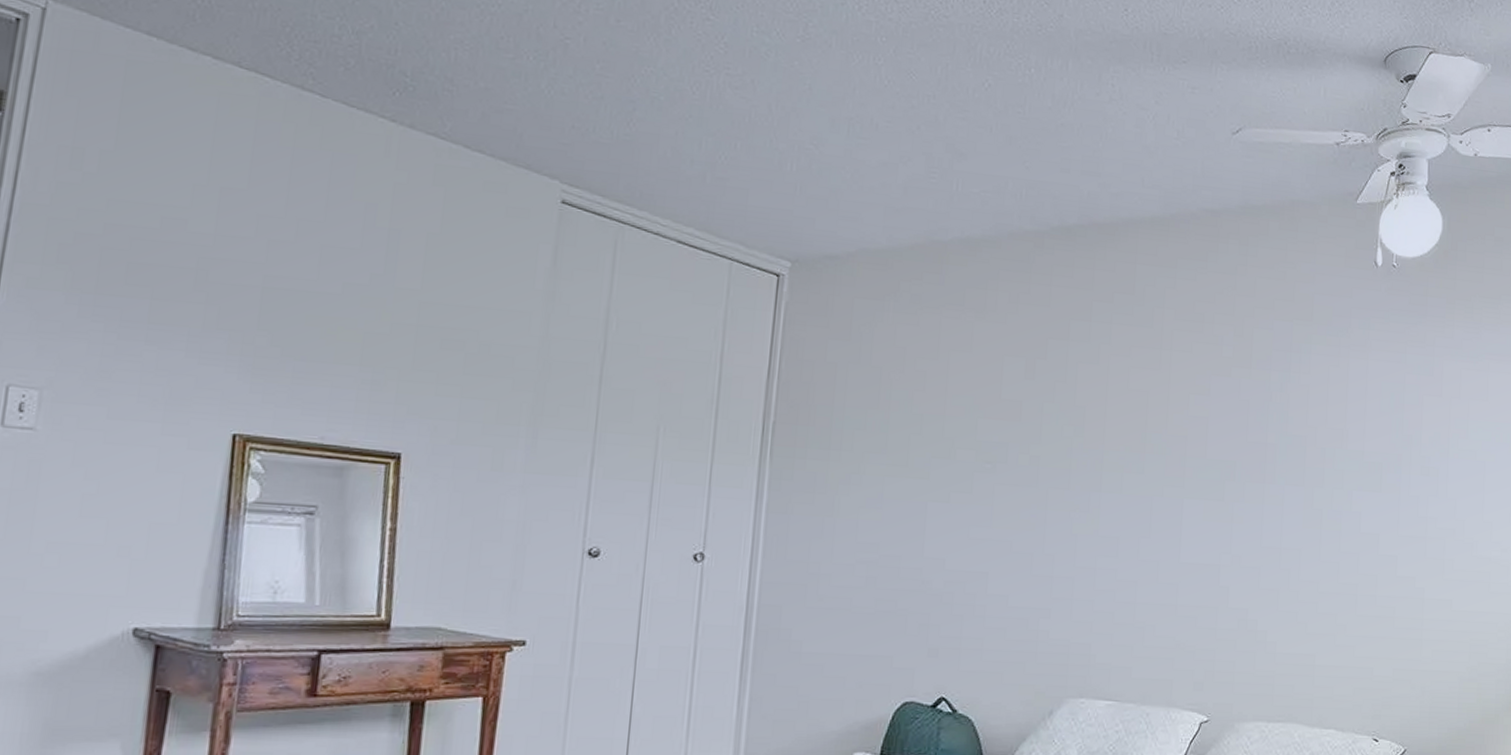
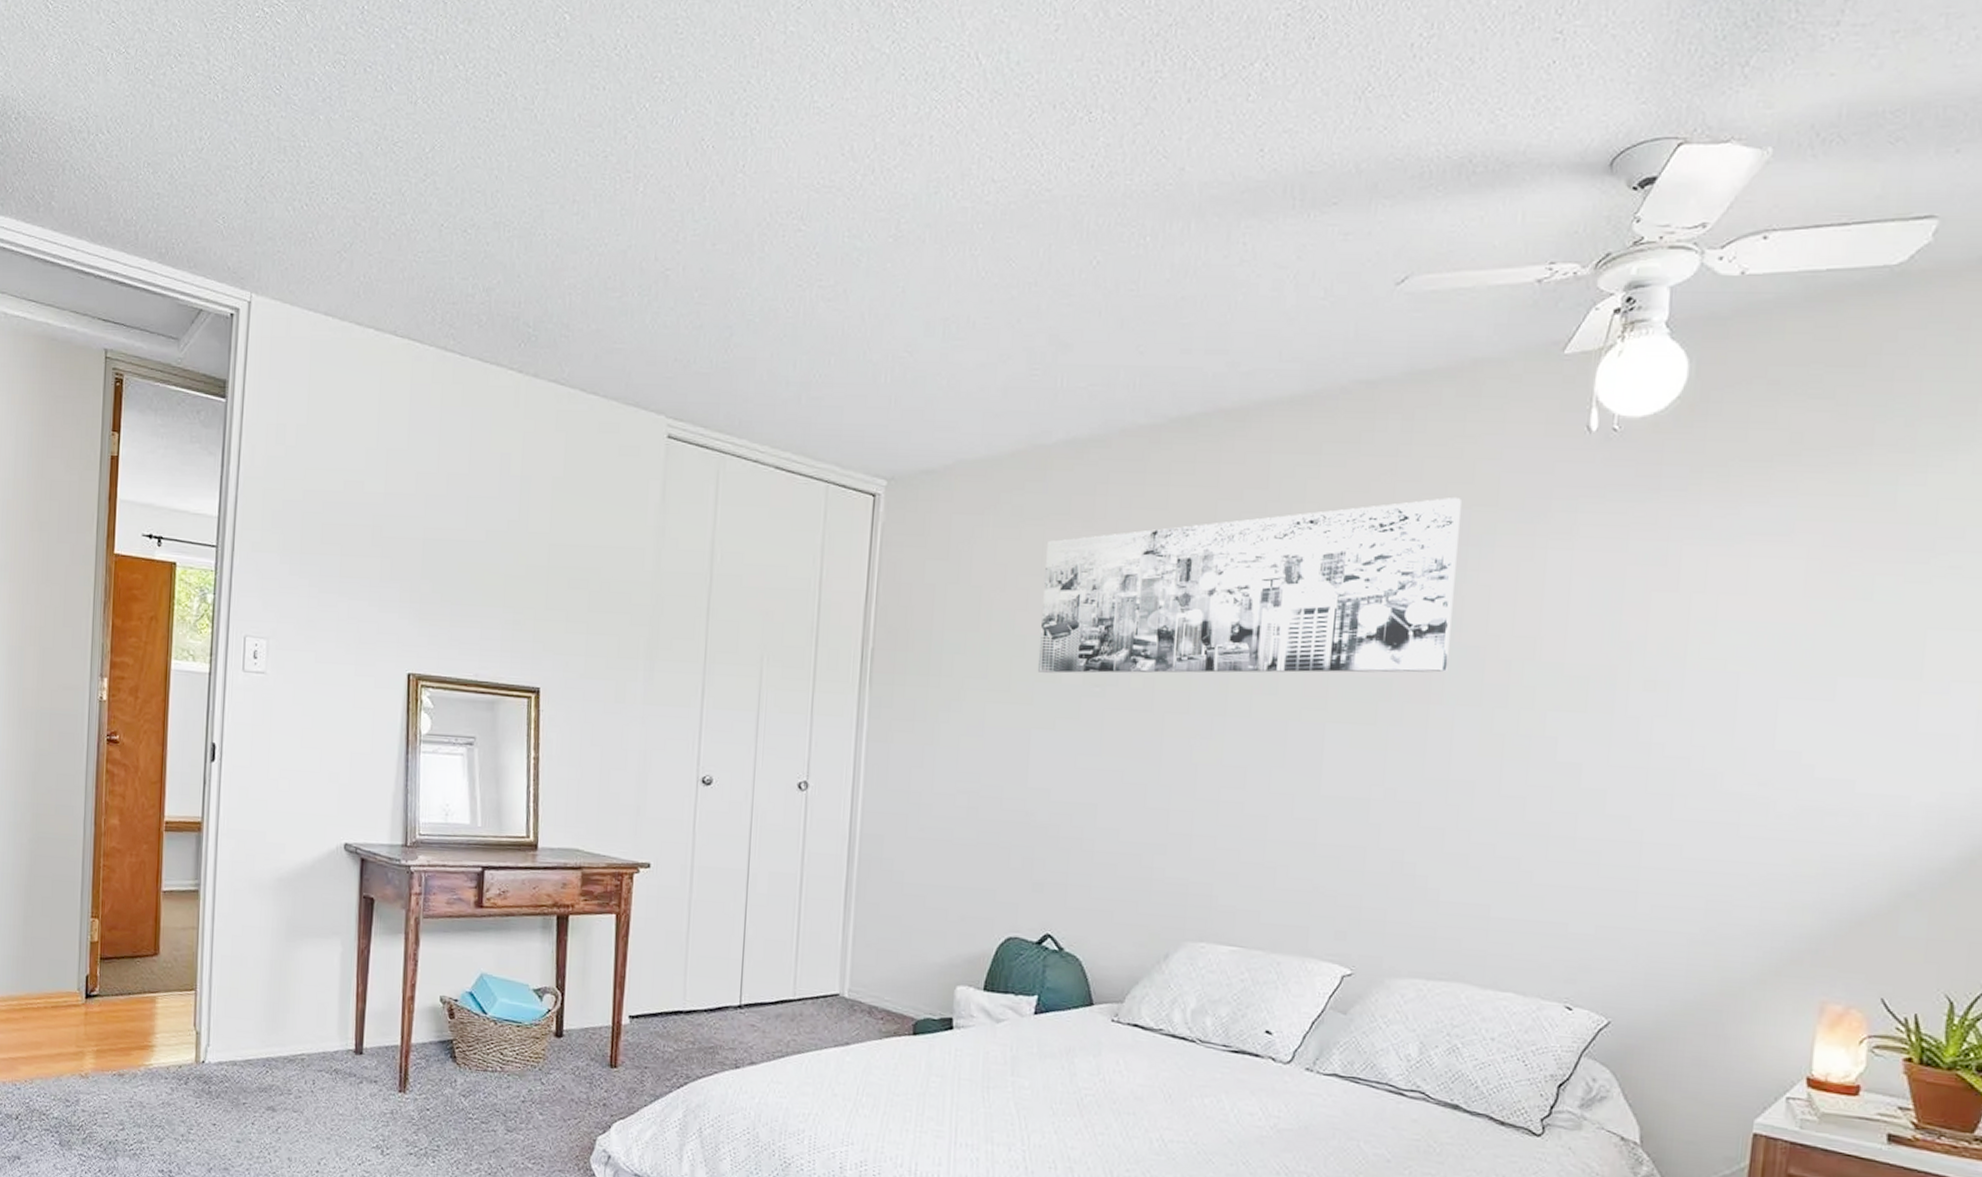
wall art: none [933,311,1285,457] -> present [1037,498,1461,674]

